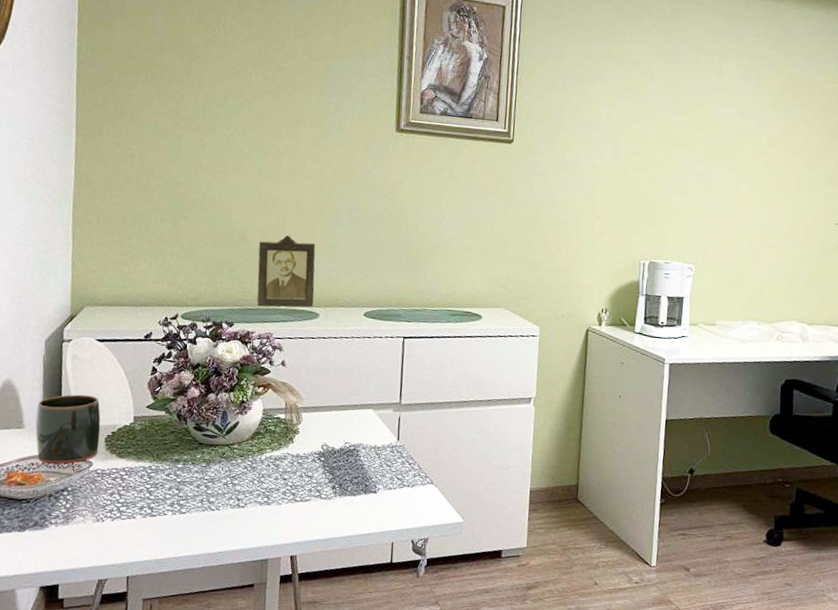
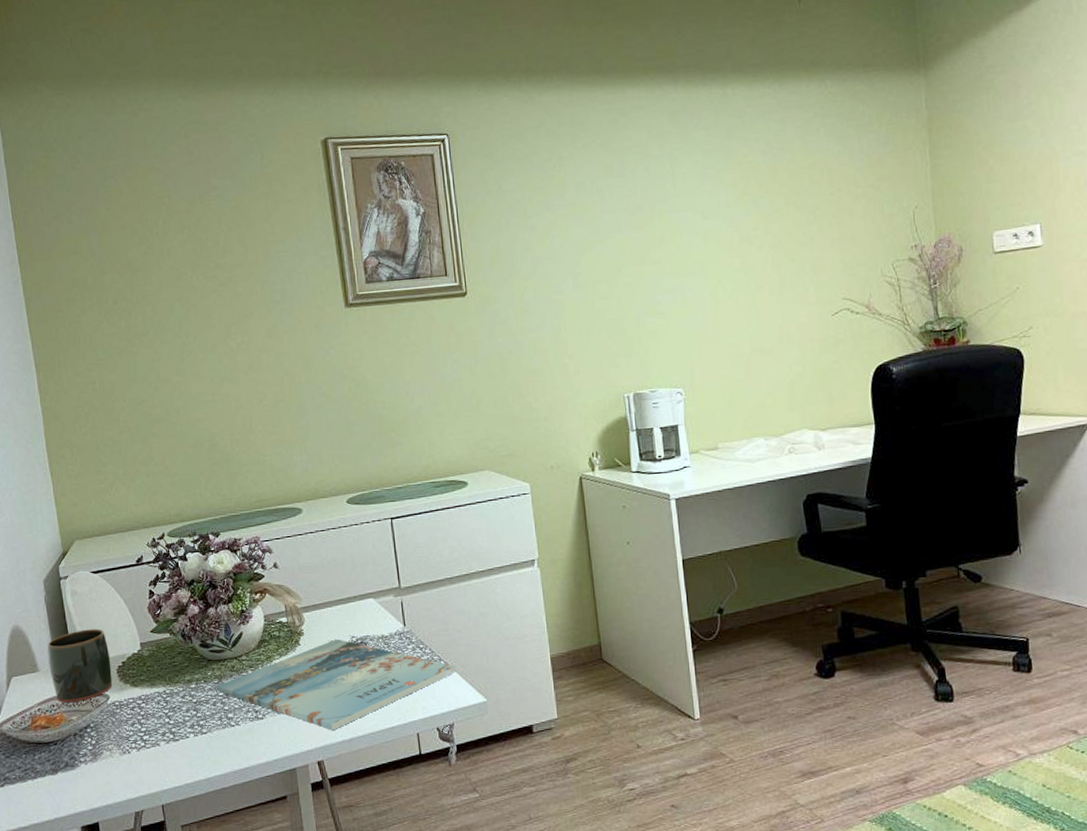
magazine: none [203,442,440,528] -> present [217,639,457,730]
photo frame: present [257,235,316,308] -> none [230,434,294,512]

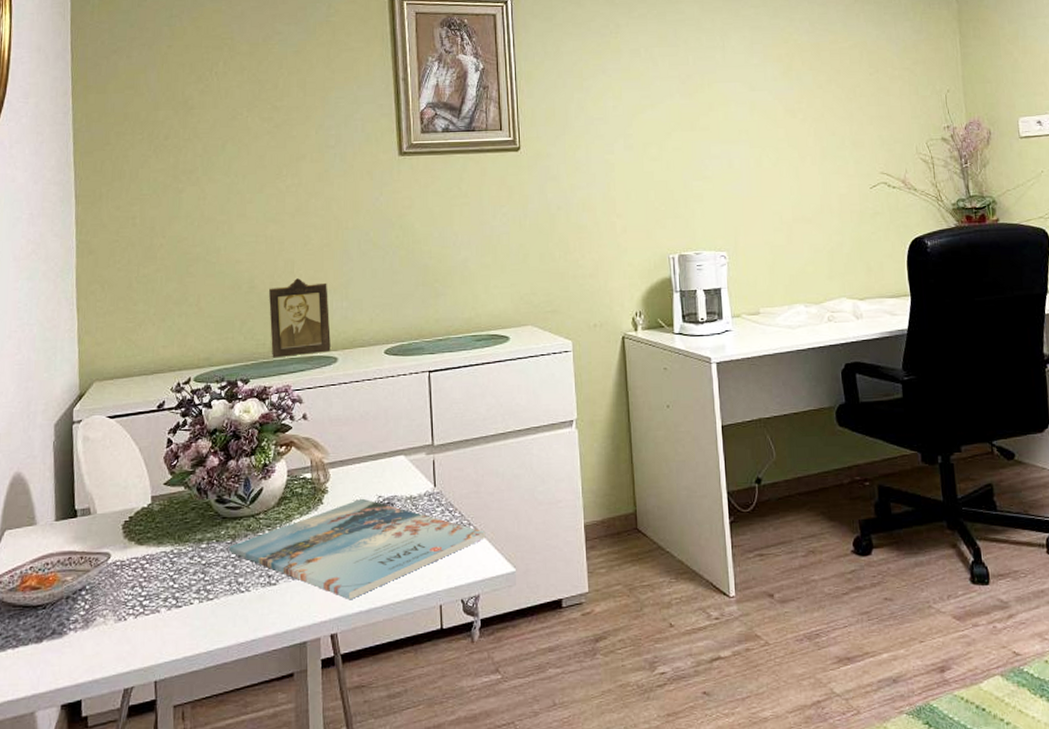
mug: present [47,629,113,703] -> none [48,479,117,561]
photo frame: none [230,434,294,512] -> present [269,278,331,358]

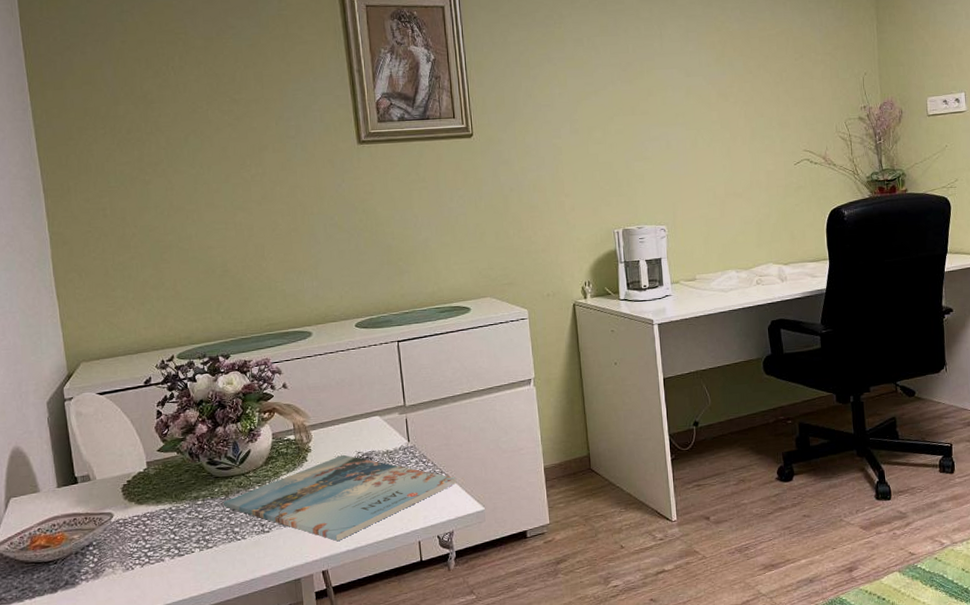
photo frame: present [269,278,331,358] -> none [242,261,305,335]

